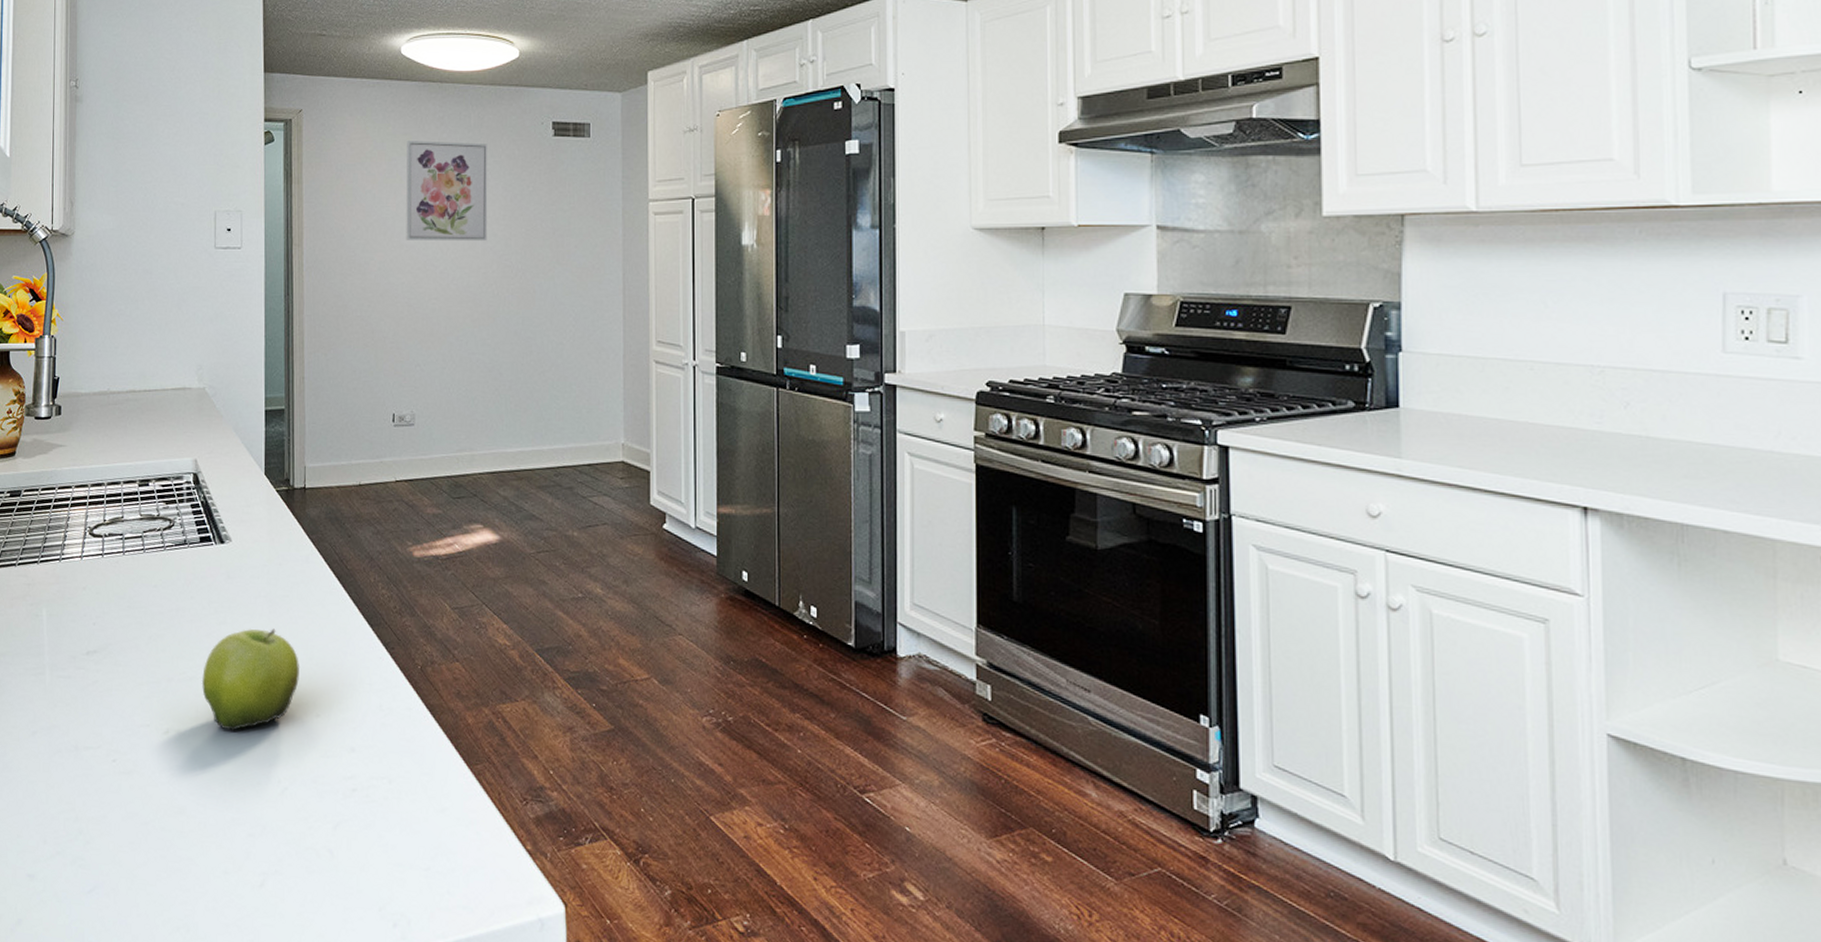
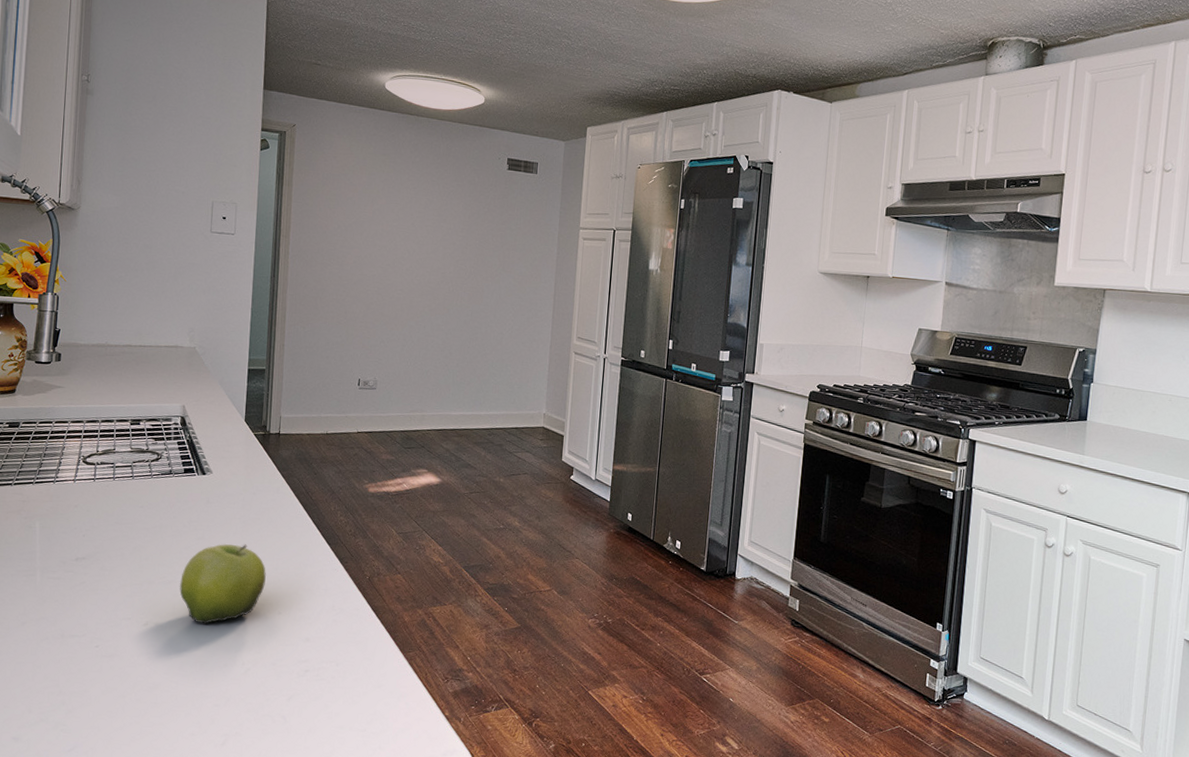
wall art: present [406,141,488,242] -> none [379,160,453,248]

